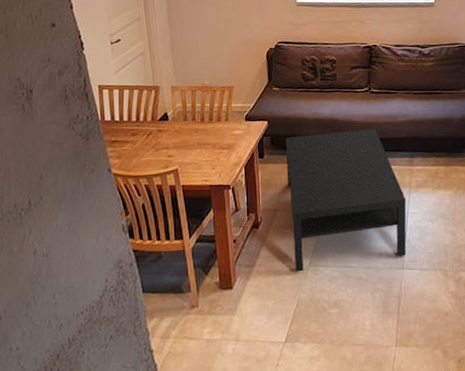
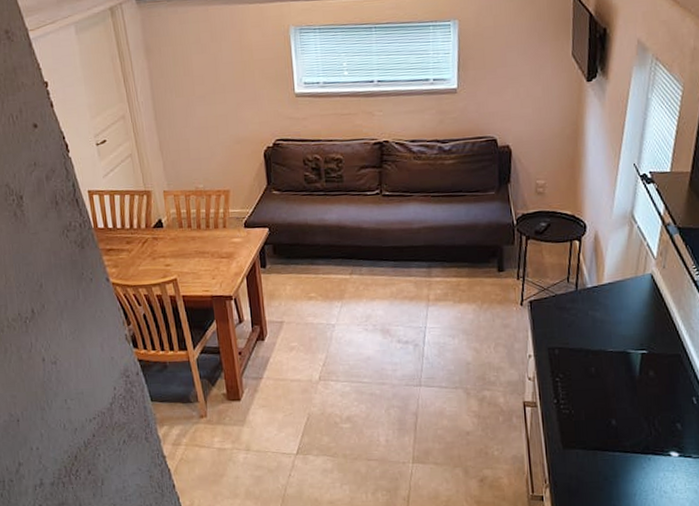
coffee table: present [285,128,407,272] -> none [288,236,424,386]

